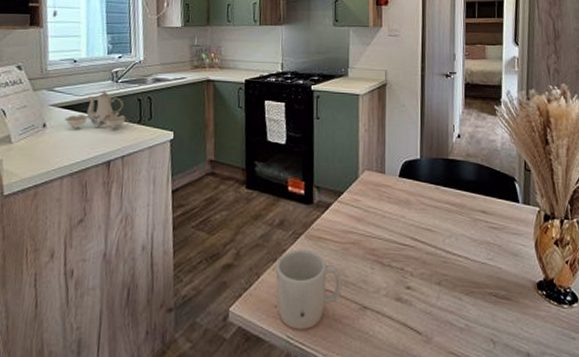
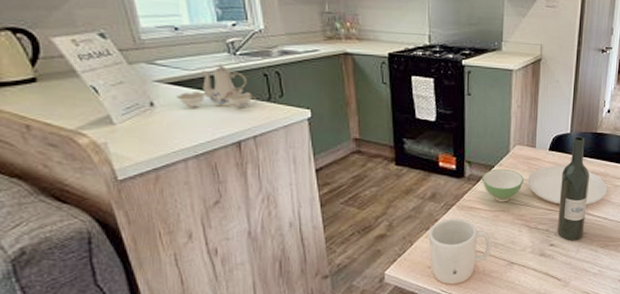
bowl: none [330,195,375,234] -> present [481,168,525,203]
plate: none [378,193,467,241] -> present [527,165,608,205]
wine bottle: none [412,162,446,283] -> present [556,136,590,240]

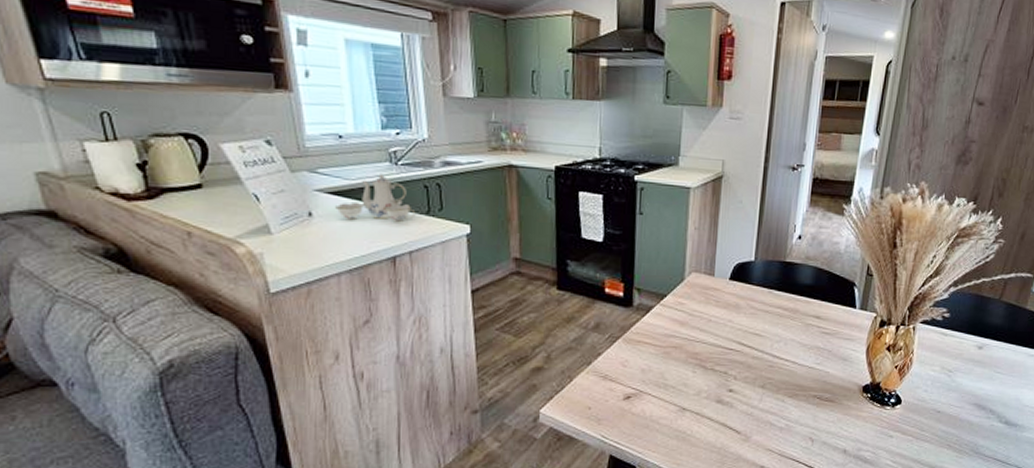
mug: present [429,218,492,285] -> none [590,352,662,430]
bowl: present [481,168,525,203] -> none [651,298,701,338]
plate: present [527,165,608,205] -> none [703,297,798,345]
wine bottle: present [556,136,590,240] -> none [736,265,777,386]

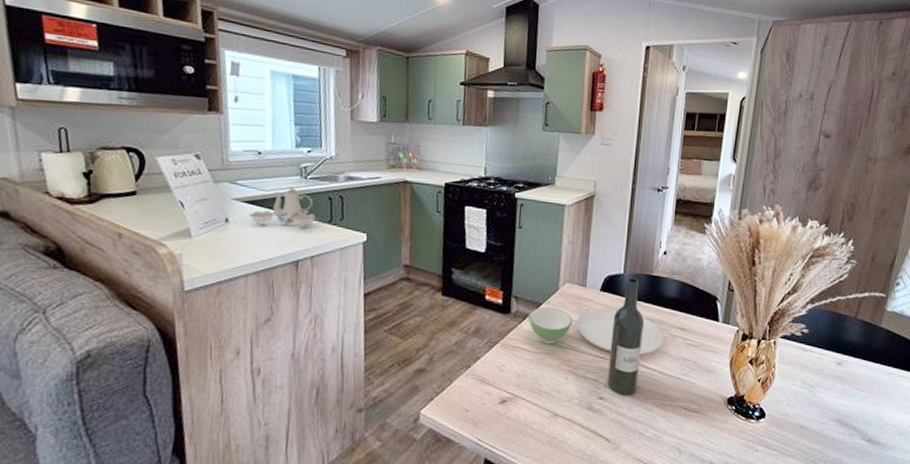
bowl: none [651,298,701,338] -> present [527,306,573,345]
plate: none [703,297,798,345] -> present [576,308,665,355]
wine bottle: none [736,265,777,386] -> present [606,278,645,395]

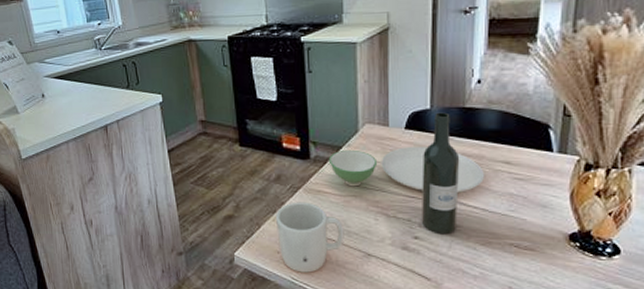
tea set: present [249,186,320,231] -> none [60,59,119,99]
mug: none [468,357,536,433] -> present [276,202,345,273]

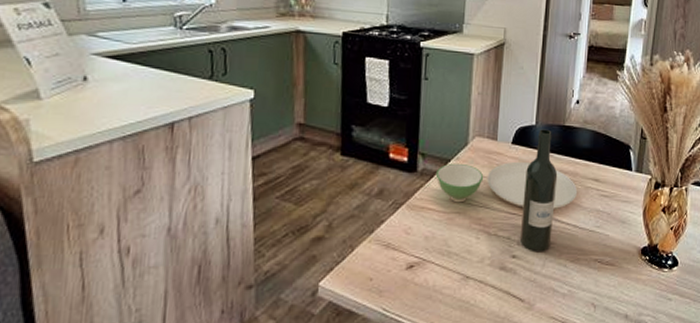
mug: present [276,202,345,273] -> none [372,220,445,302]

